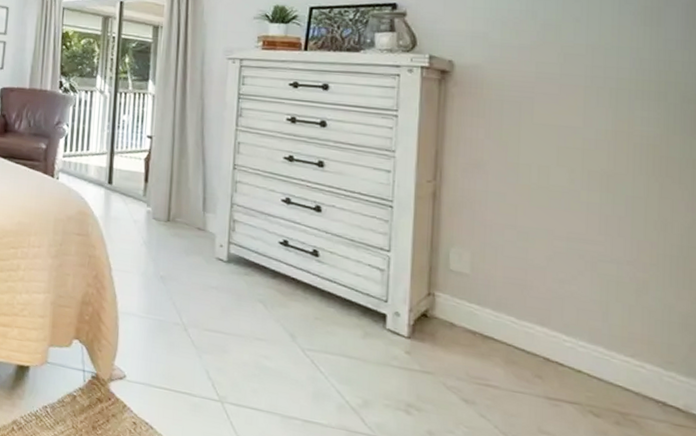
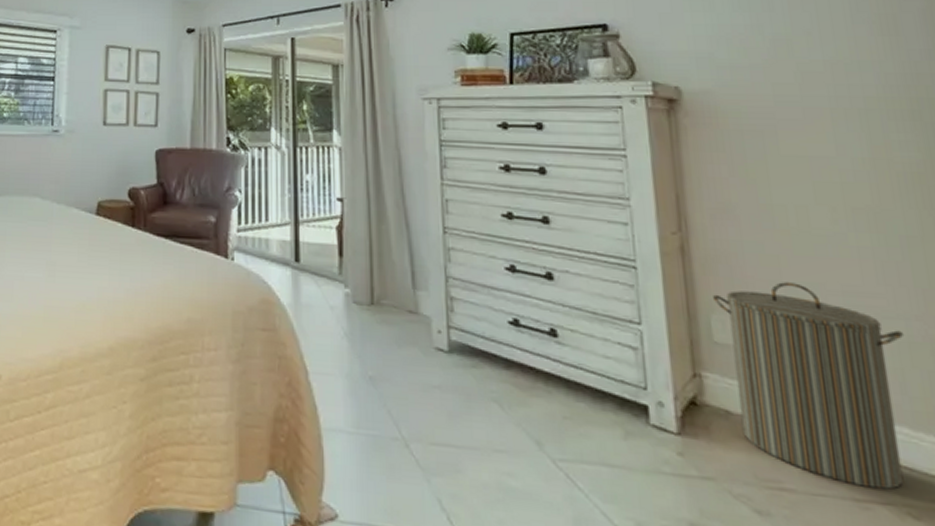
laundry hamper: none [453,226,615,393] -> present [712,282,905,489]

